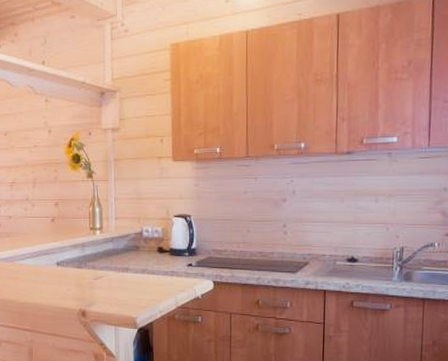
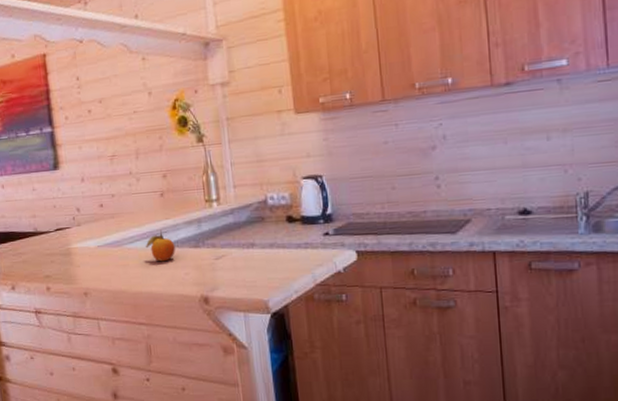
fruit: none [35,250,61,278] -> present [145,229,175,262]

